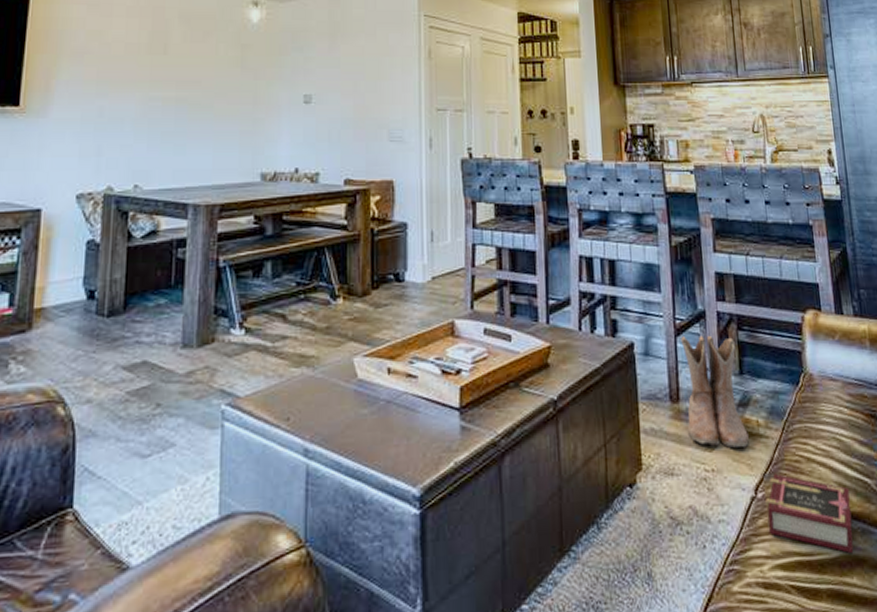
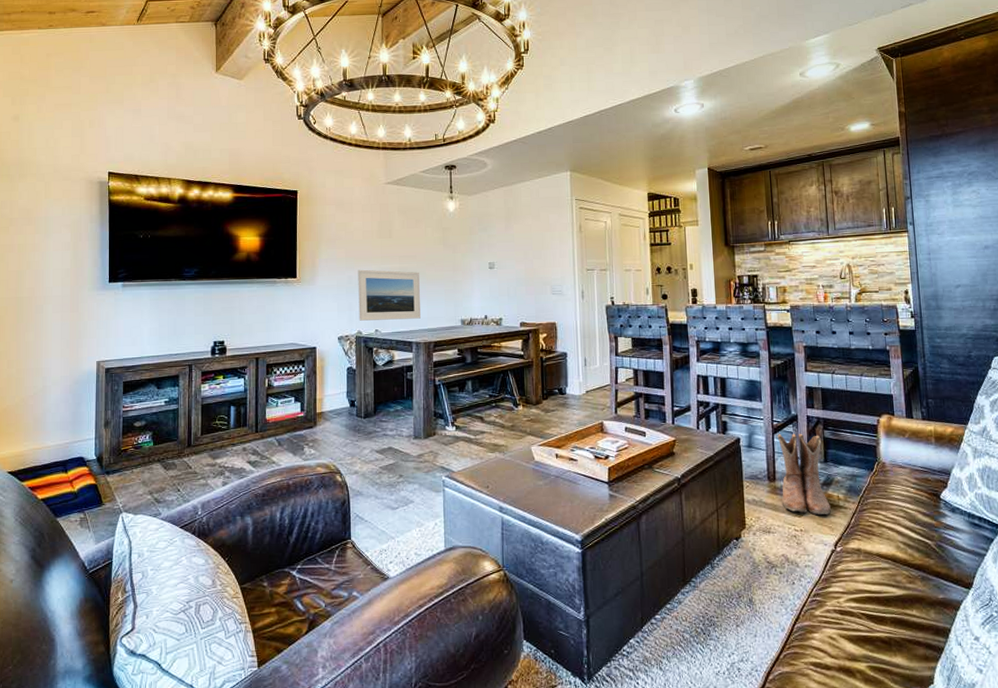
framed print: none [110,97,204,172] -> present [358,269,421,321]
book: present [765,473,854,553] -> none [843,534,914,593]

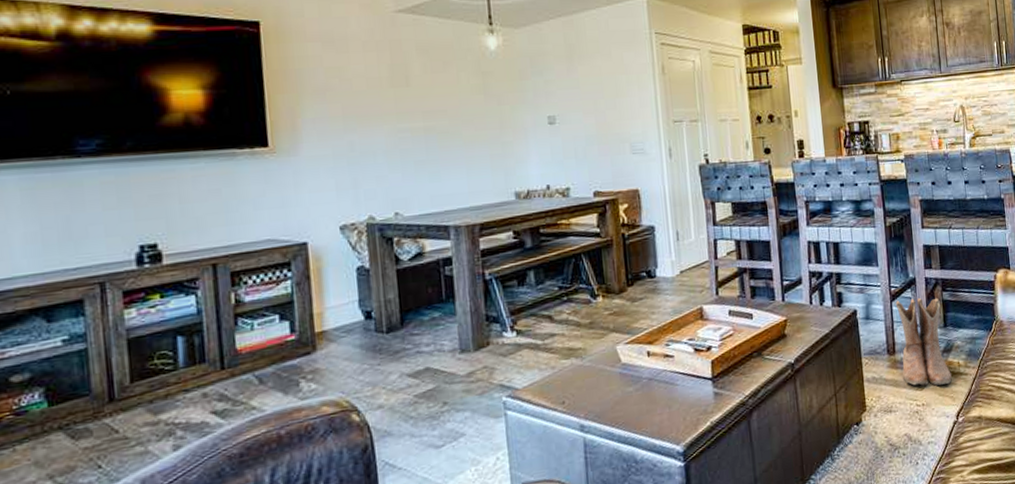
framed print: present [358,269,421,321] -> none [362,131,459,202]

